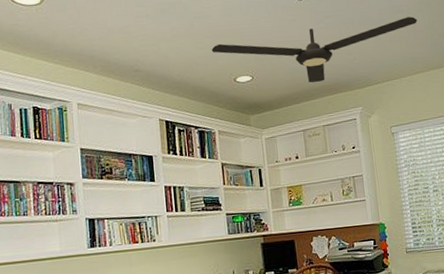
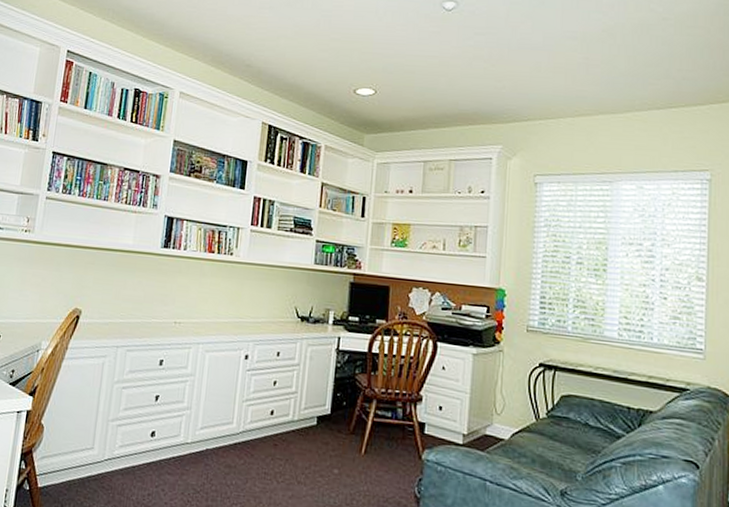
ceiling fan: present [211,17,418,83] -> none [334,45,594,109]

